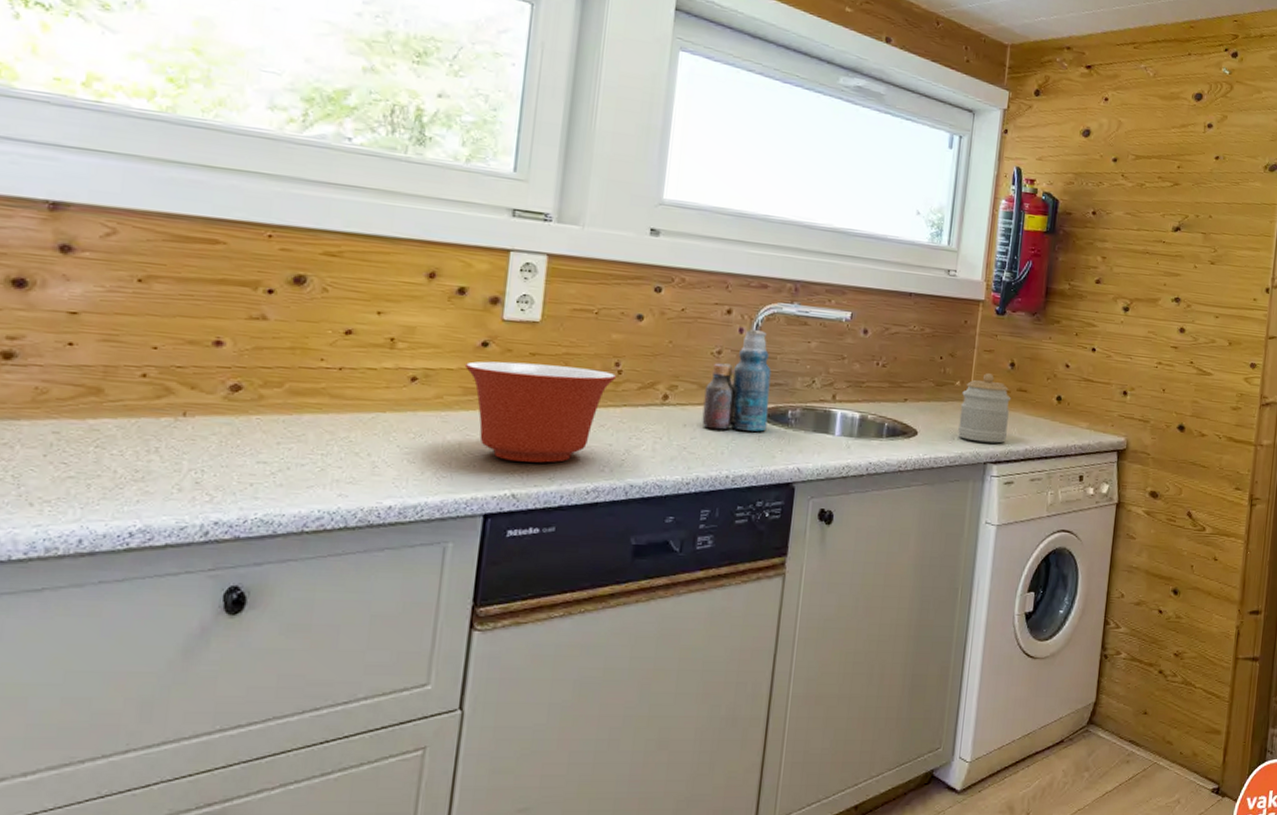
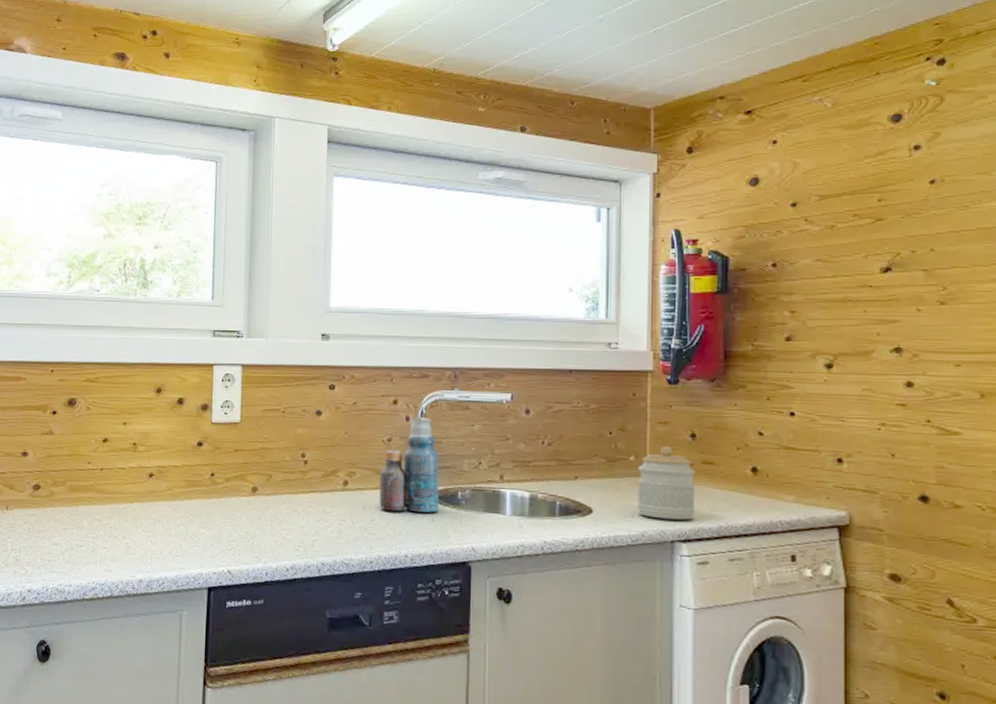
mixing bowl: present [464,361,617,463] -> none [186,457,304,544]

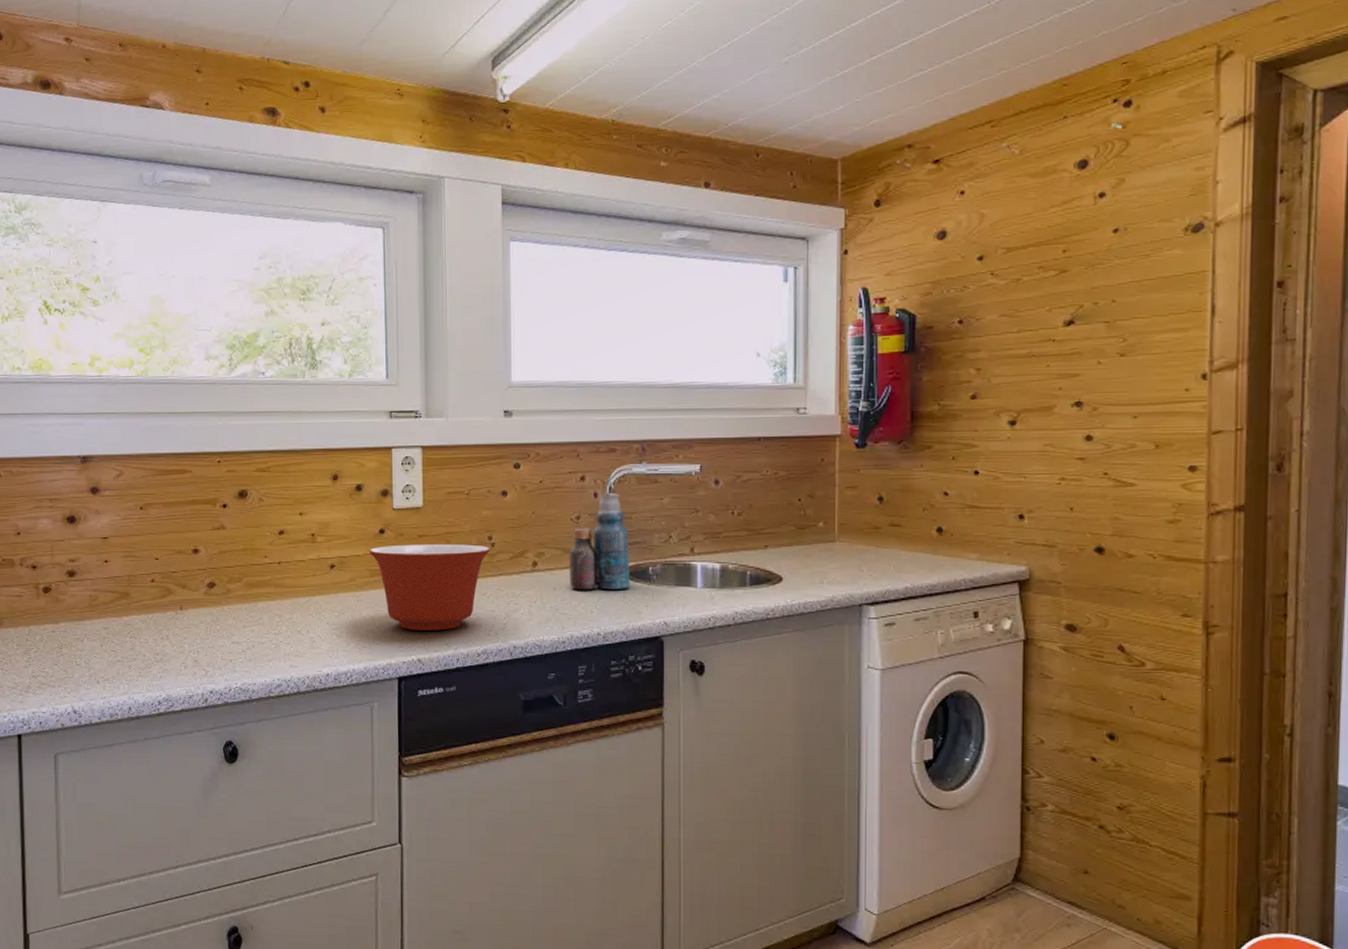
mixing bowl: none [186,457,304,544] -> present [368,544,491,631]
jar: present [637,446,696,521] -> none [826,511,883,584]

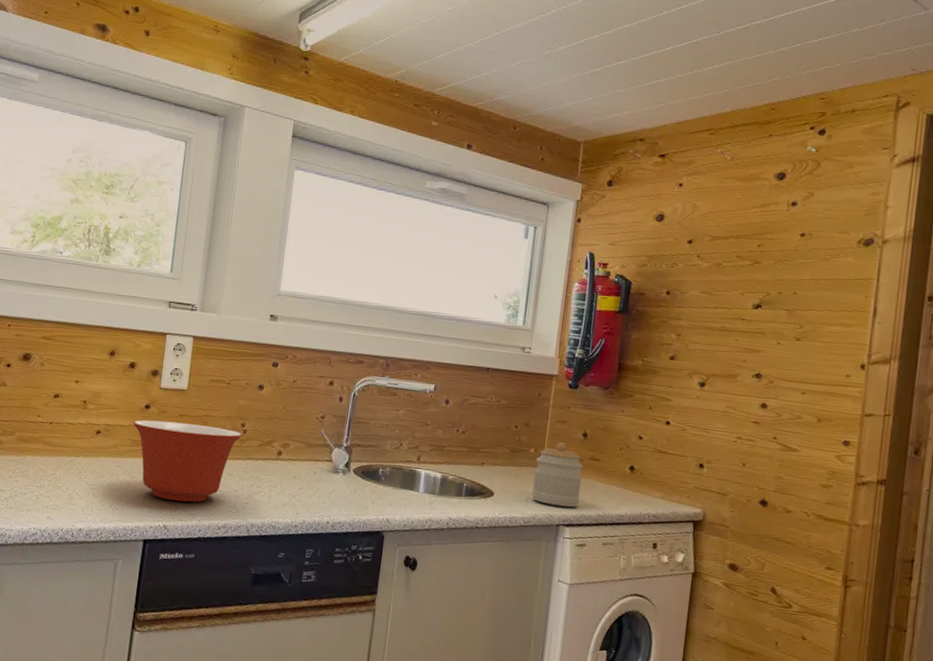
bottle: present [569,493,630,590] -> none [308,399,366,486]
jar: none [826,511,883,584] -> present [531,442,584,508]

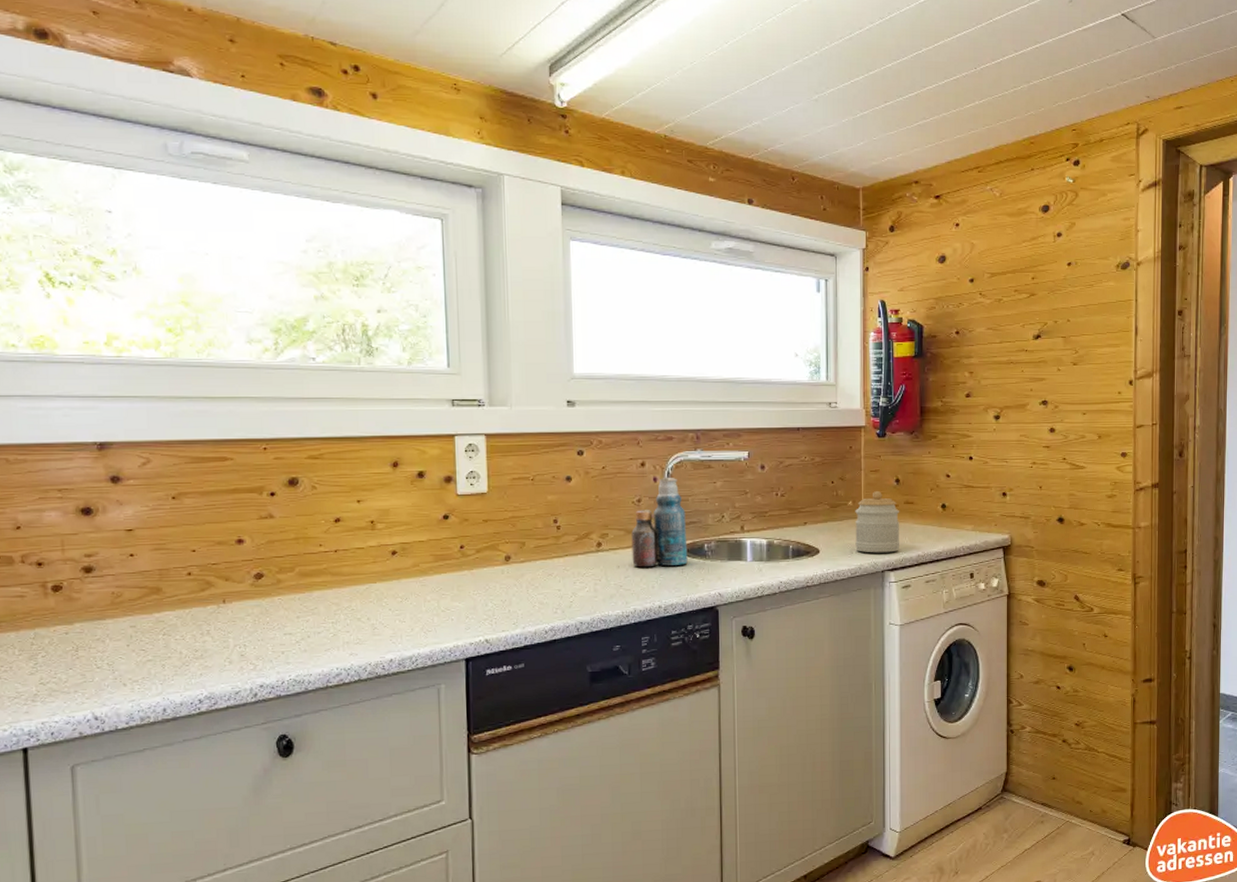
mixing bowl: present [133,420,243,503] -> none [432,528,557,612]
bottle: none [308,399,366,486] -> present [631,478,688,568]

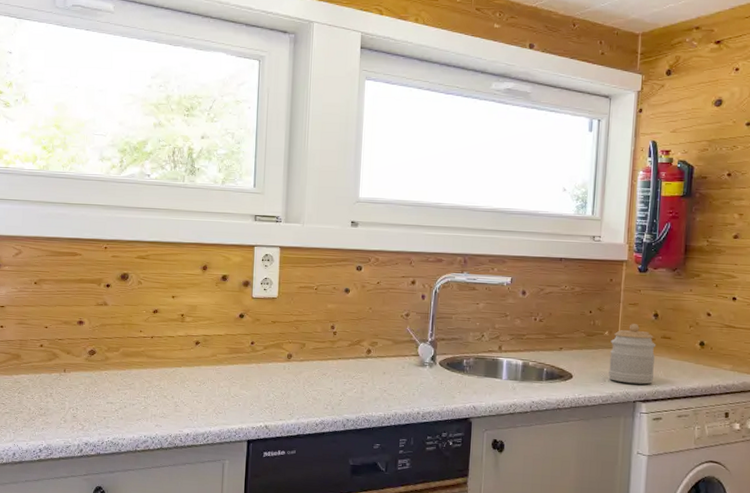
bottle: present [631,478,688,568] -> none [397,296,449,377]

